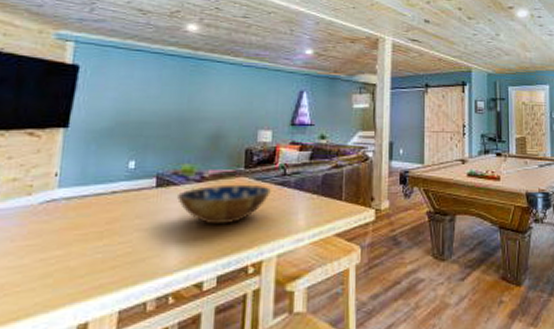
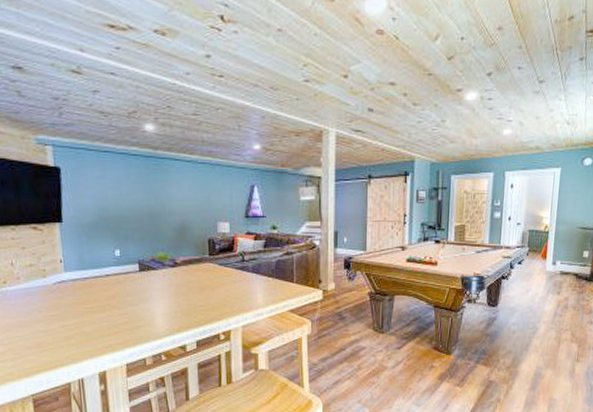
bowl: present [177,184,271,225] -> none [157,269,233,302]

